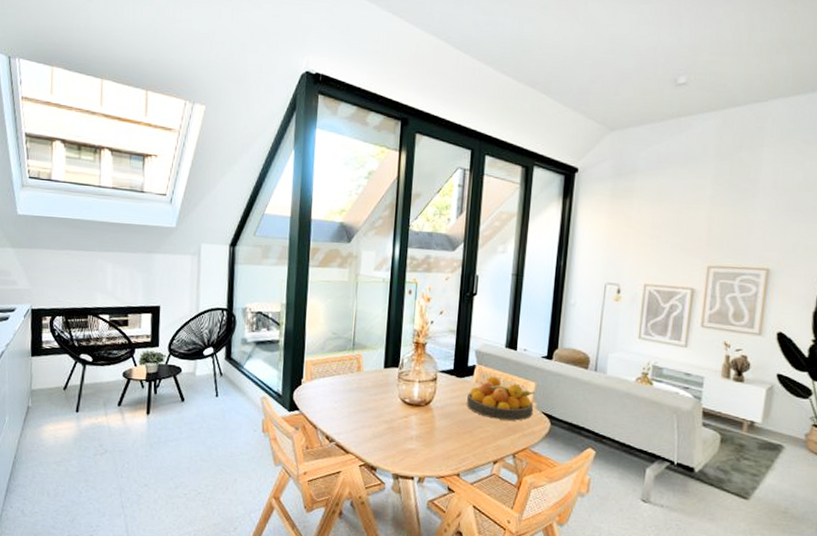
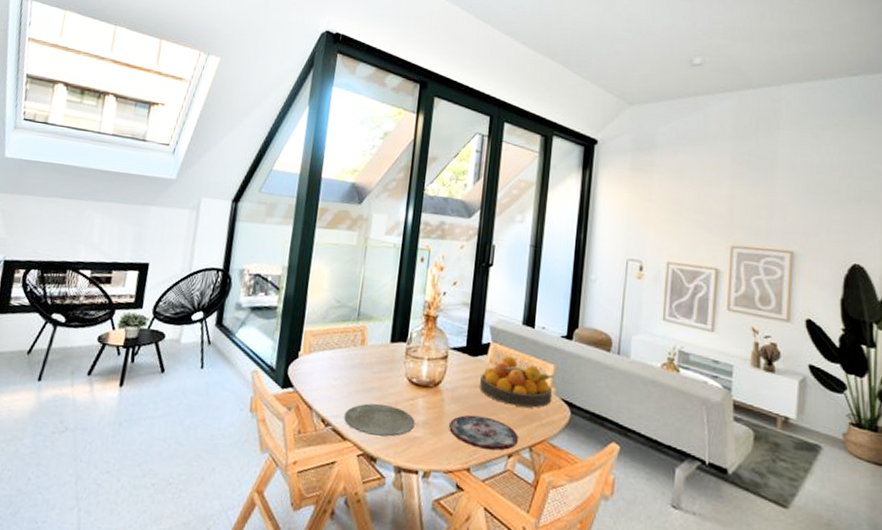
plate: none [346,421,409,450] -> present [344,403,415,437]
plate: none [439,428,503,458] -> present [448,414,518,451]

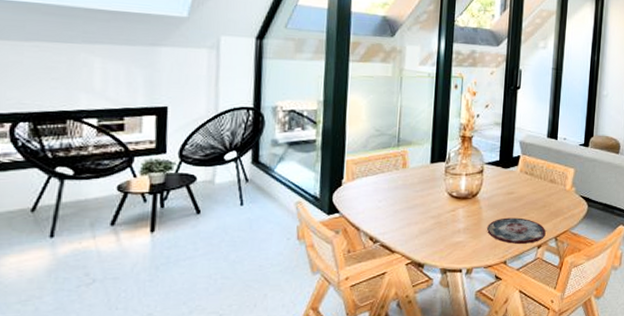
plate: present [344,403,415,437] -> none [391,217,457,245]
fruit bowl: present [480,356,554,408] -> none [512,165,574,206]

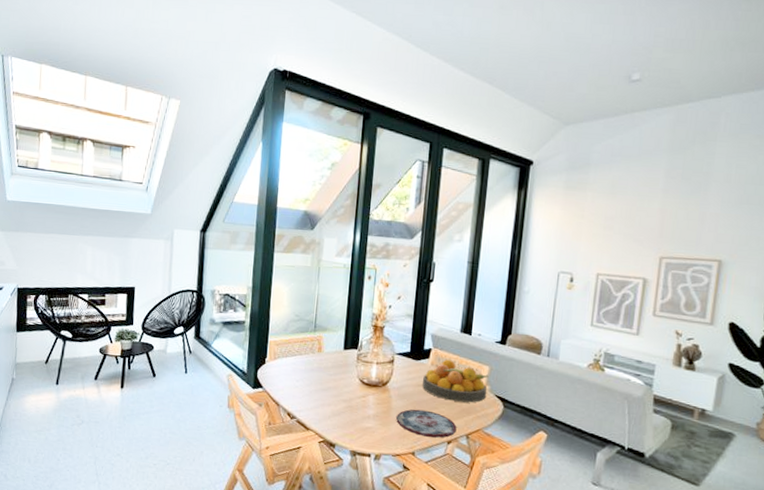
fruit bowl: none [512,165,574,206] -> present [422,359,489,403]

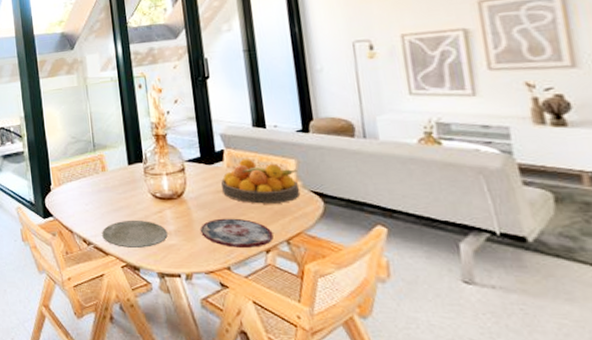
plate: none [306,400,367,427] -> present [102,219,168,248]

